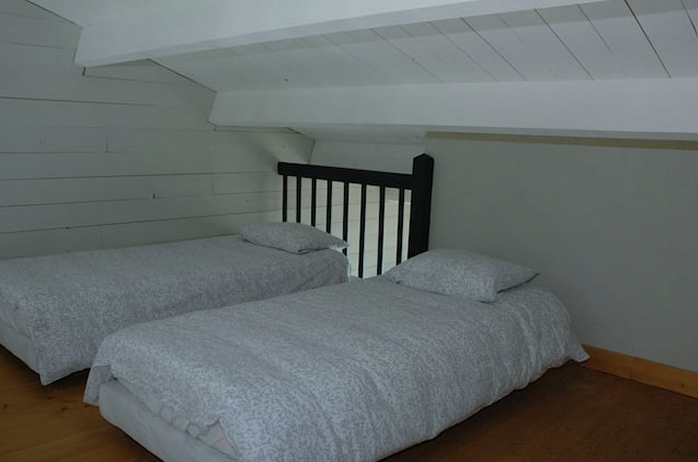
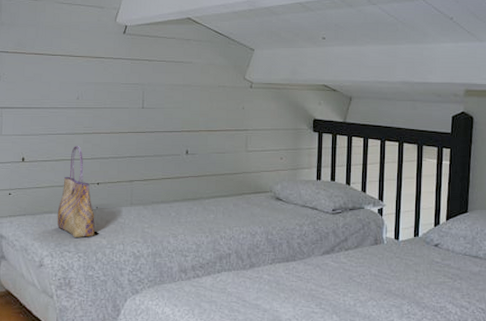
tote bag: none [28,190,67,281] -> present [57,145,95,237]

